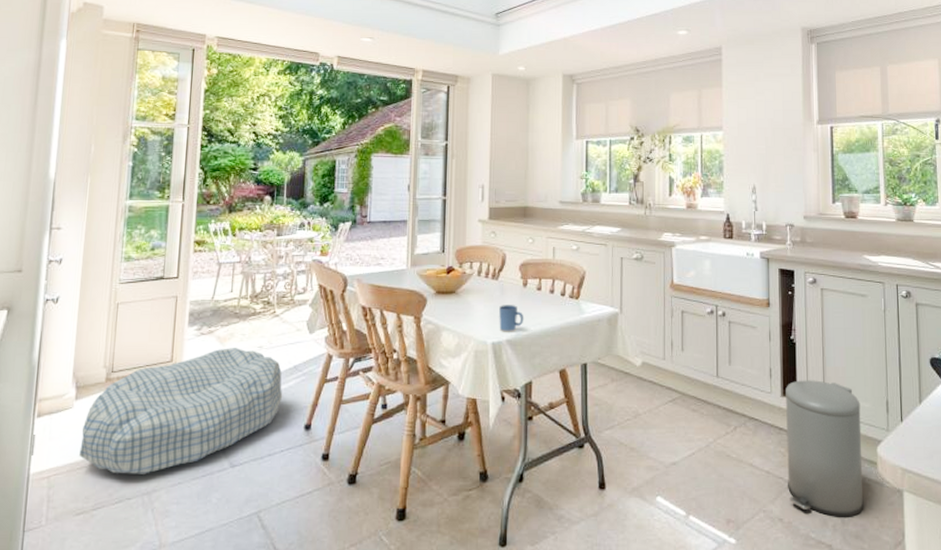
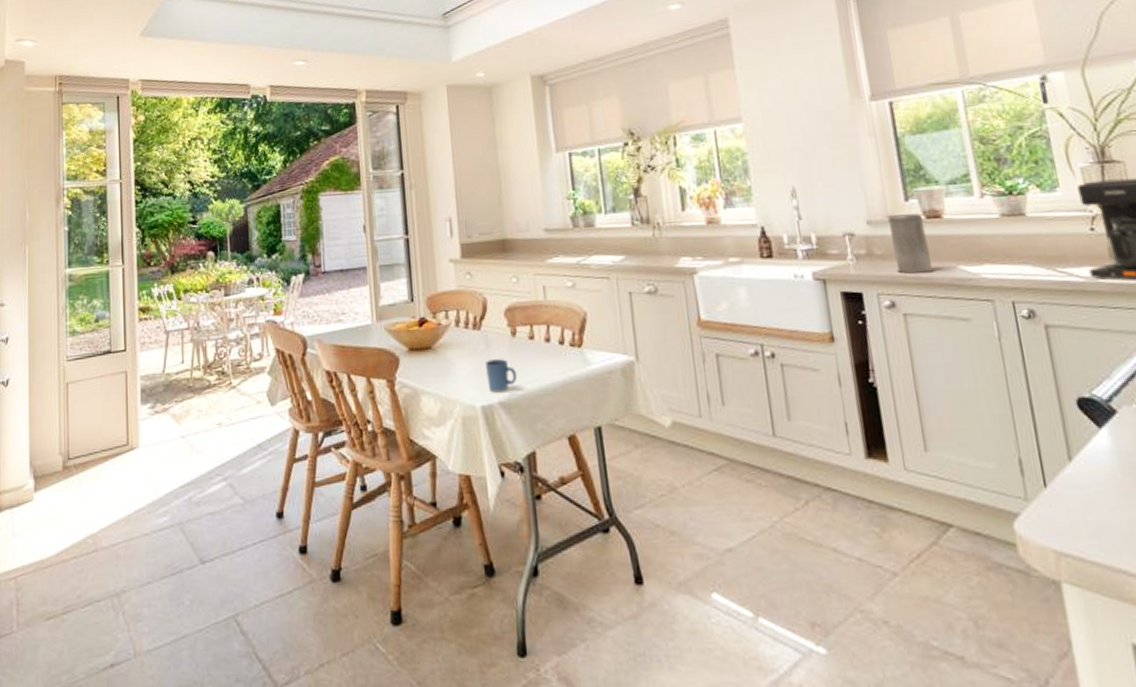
dog bed: present [79,348,283,474] -> none [44,426,249,573]
pedal bin: present [786,380,864,517] -> none [870,435,1005,619]
canister: none [818,213,846,259] -> present [887,213,934,274]

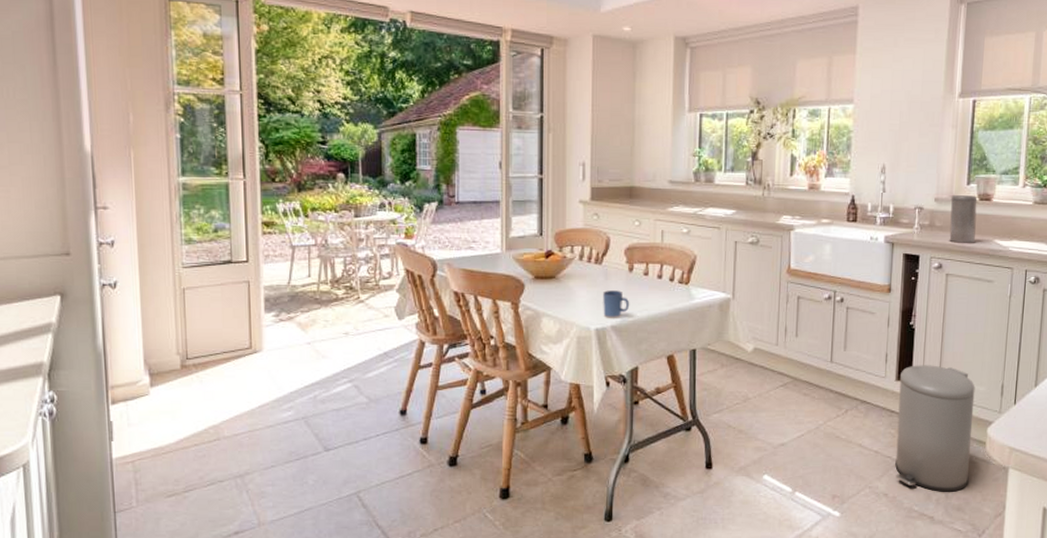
pedal bin: none [870,435,1005,619] -> present [895,365,975,492]

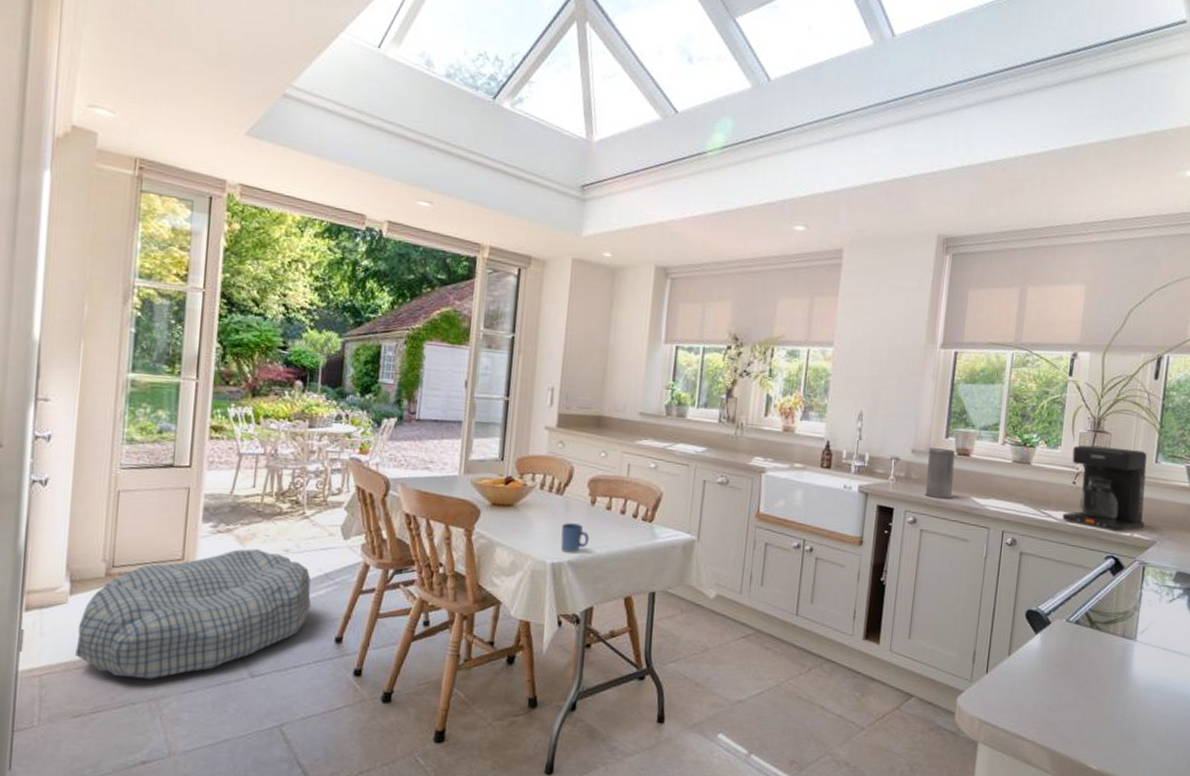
dog bed: none [162,334,375,458] -> present [75,549,312,679]
pedal bin: present [895,365,975,492] -> none [858,624,946,765]

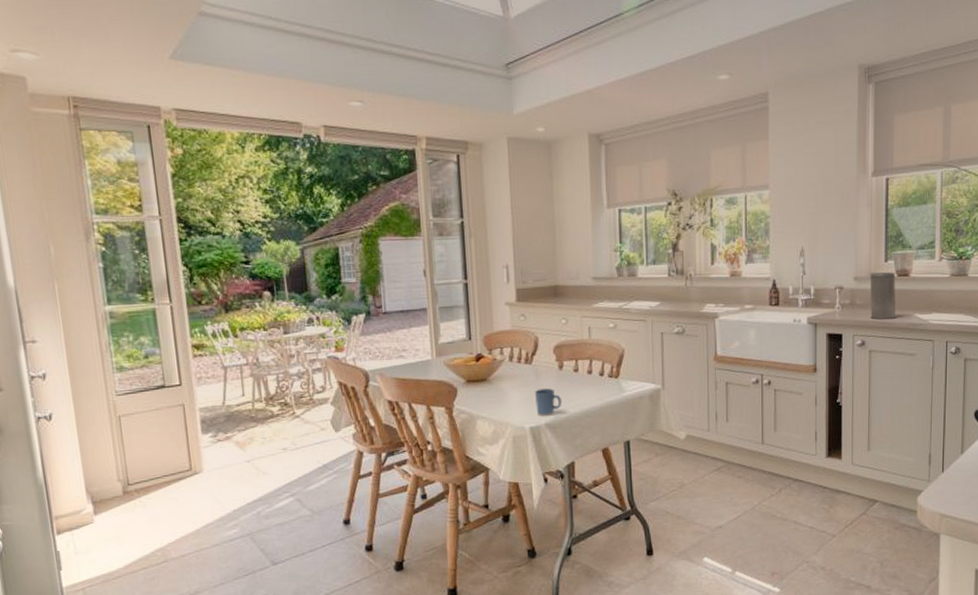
dog bed: present [75,549,312,679] -> none [108,451,316,580]

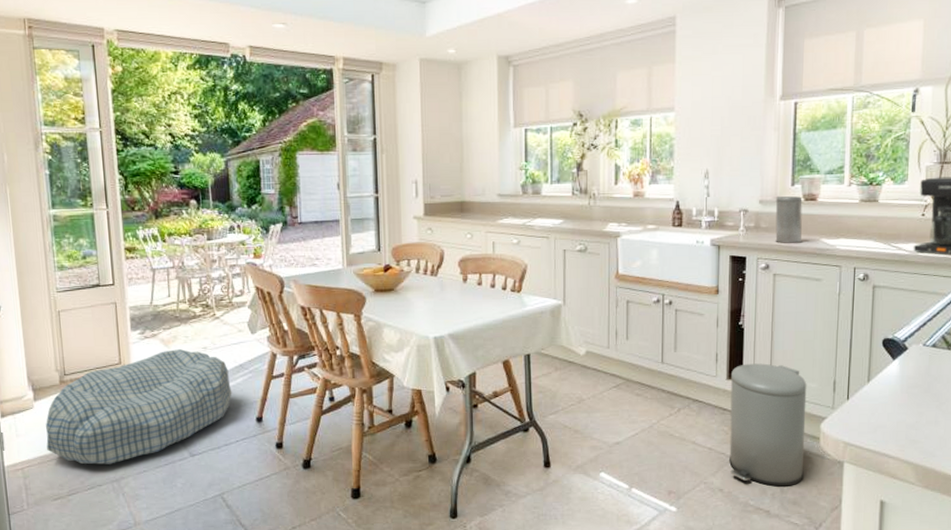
dog bed: none [108,451,316,580] -> present [46,349,232,465]
mug: present [535,388,562,416] -> none [440,300,466,327]
pedal bin: none [830,440,904,562] -> present [729,363,807,487]

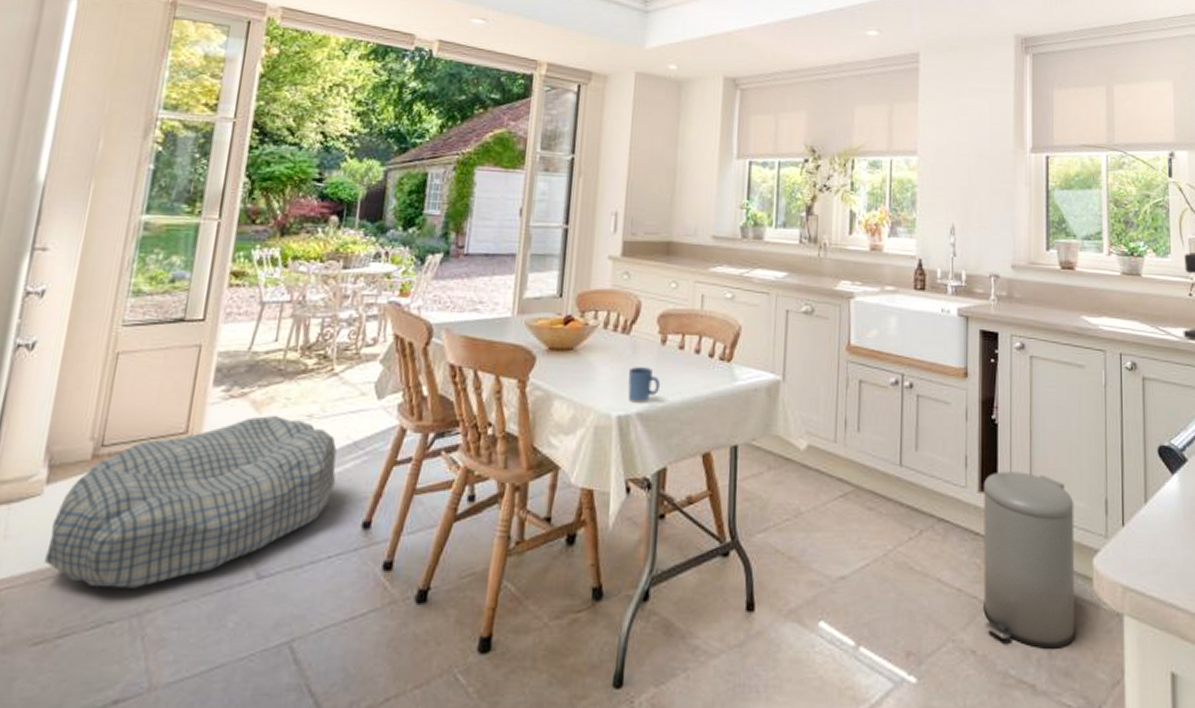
mug: none [440,300,466,327] -> present [627,367,661,403]
canister: present [775,196,803,243] -> none [1029,262,1061,319]

